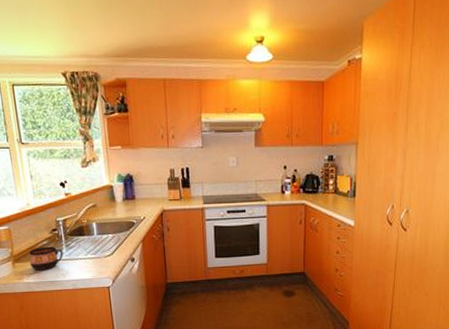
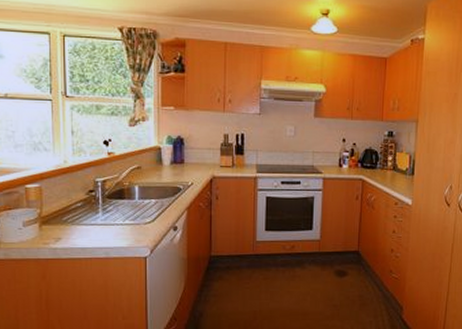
cup: present [29,246,63,271] -> none [59,208,98,235]

